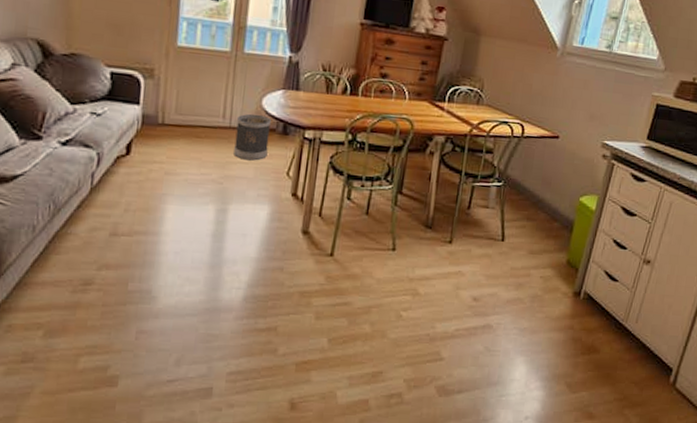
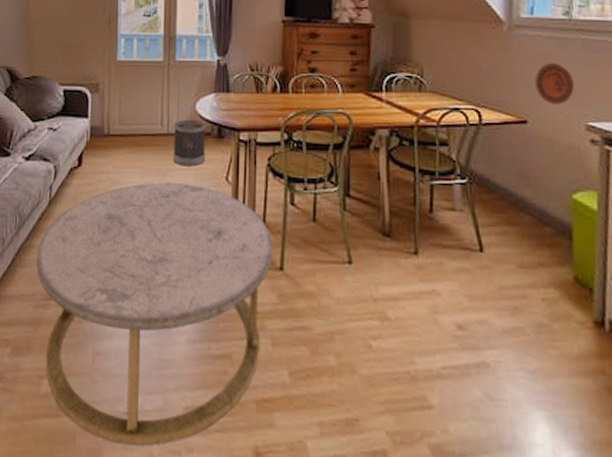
coffee table: none [74,174,326,407] -> present [36,182,272,446]
decorative plate: none [571,89,602,125] -> present [535,63,575,105]

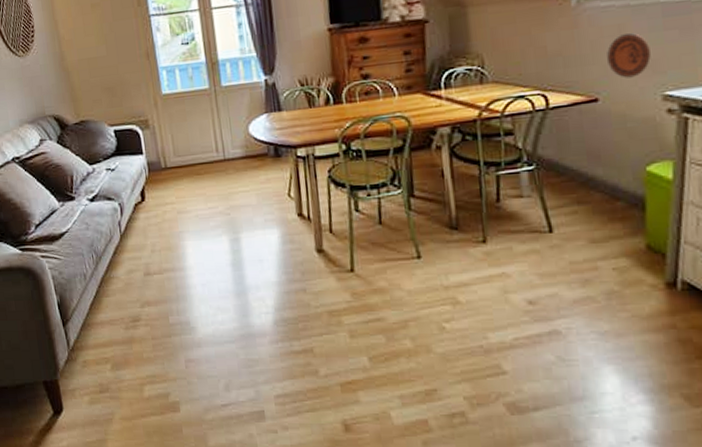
coffee table: present [36,182,272,446] -> none [118,204,343,430]
wastebasket: present [173,119,206,167] -> none [229,142,265,189]

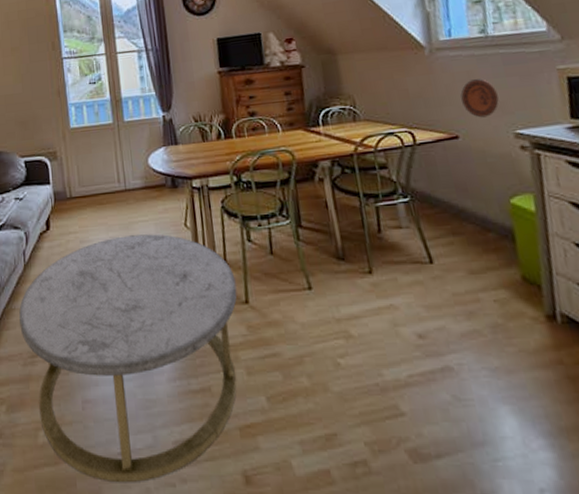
coffee table: none [118,204,343,430] -> present [19,234,237,483]

